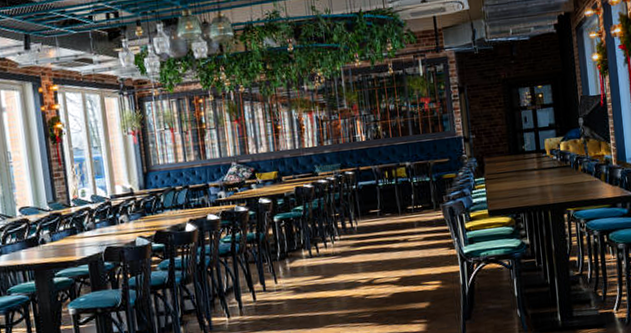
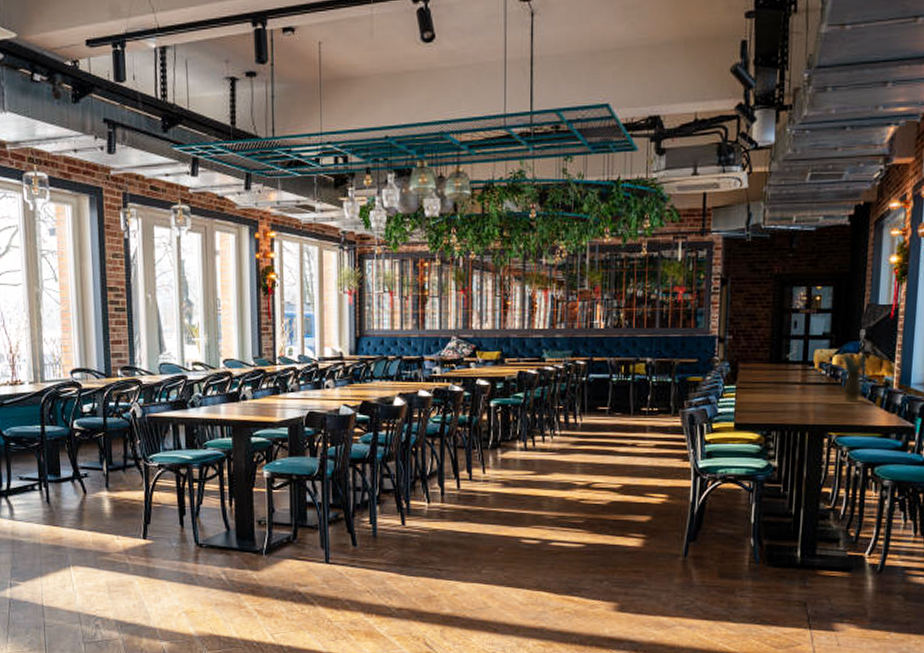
vase: none [567,139,589,180] -> present [841,353,865,401]

